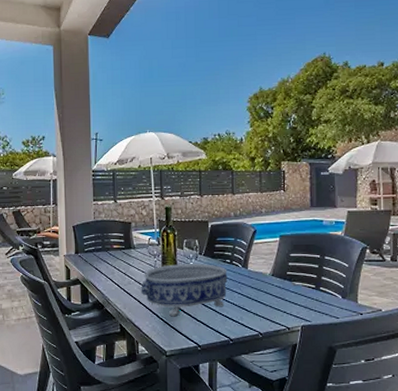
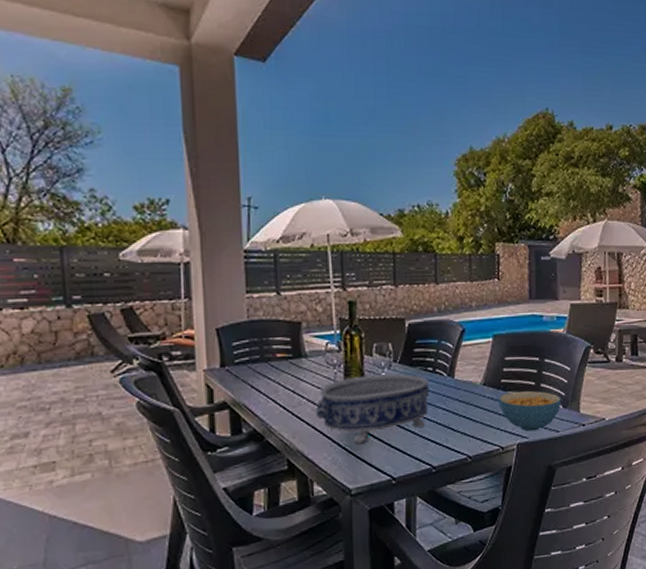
cereal bowl: none [285,282,341,316] -> present [498,390,562,432]

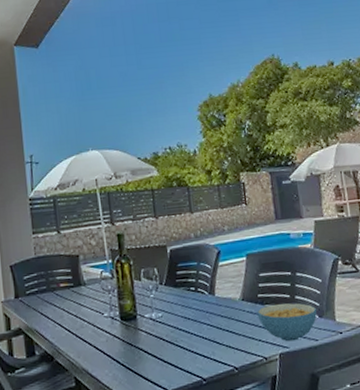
decorative bowl: present [315,373,430,445] -> none [95,294,195,361]

